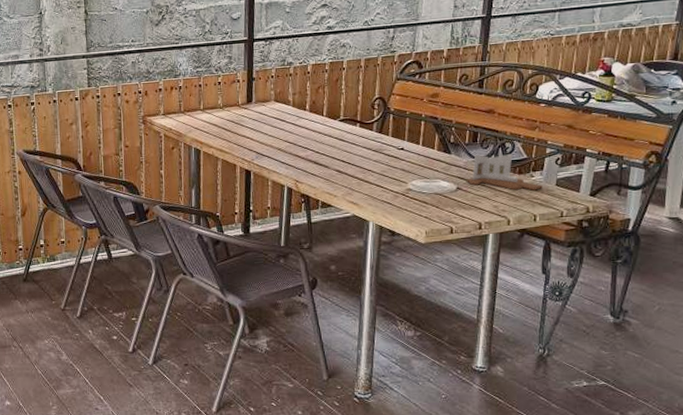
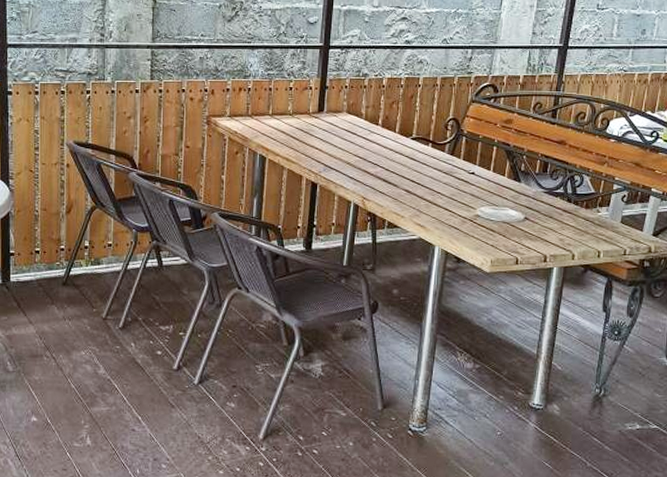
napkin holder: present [466,154,543,191] -> none [534,186,608,226]

